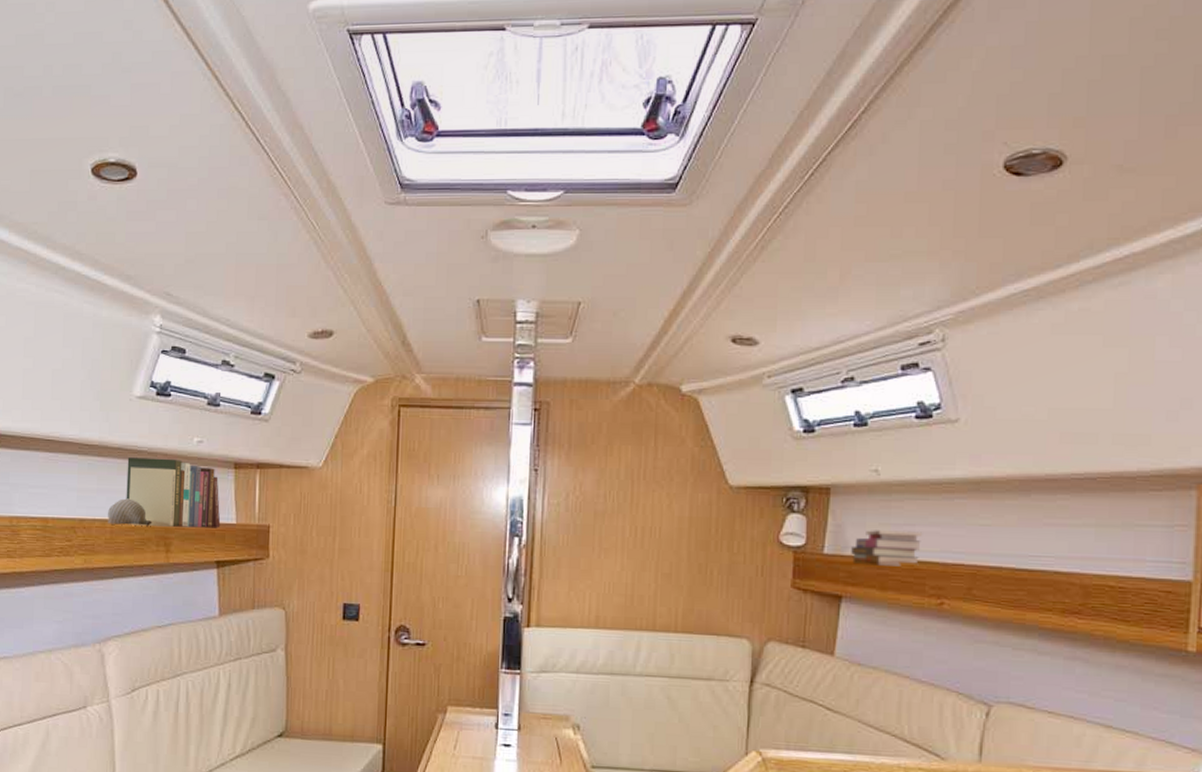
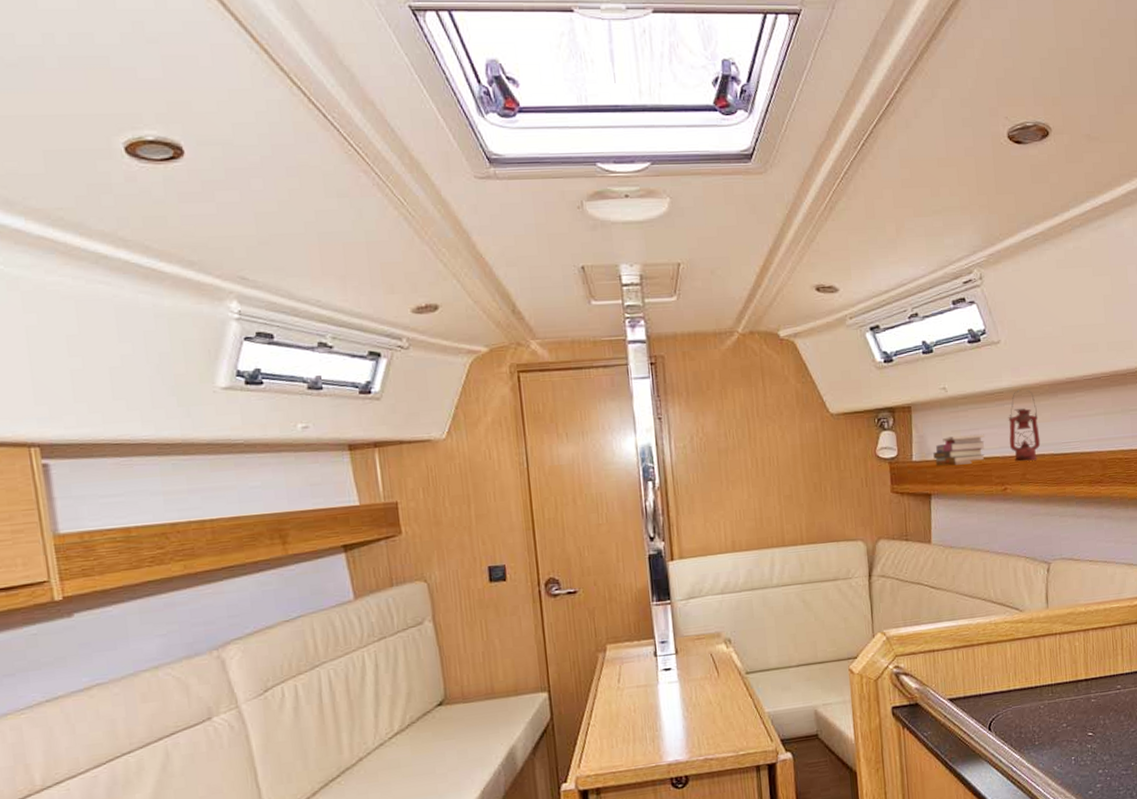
seashell: present [108,498,152,526] -> none [205,494,262,525]
books: present [126,457,221,528] -> none [220,447,342,522]
lantern: none [954,483,1000,573] -> present [1008,389,1041,462]

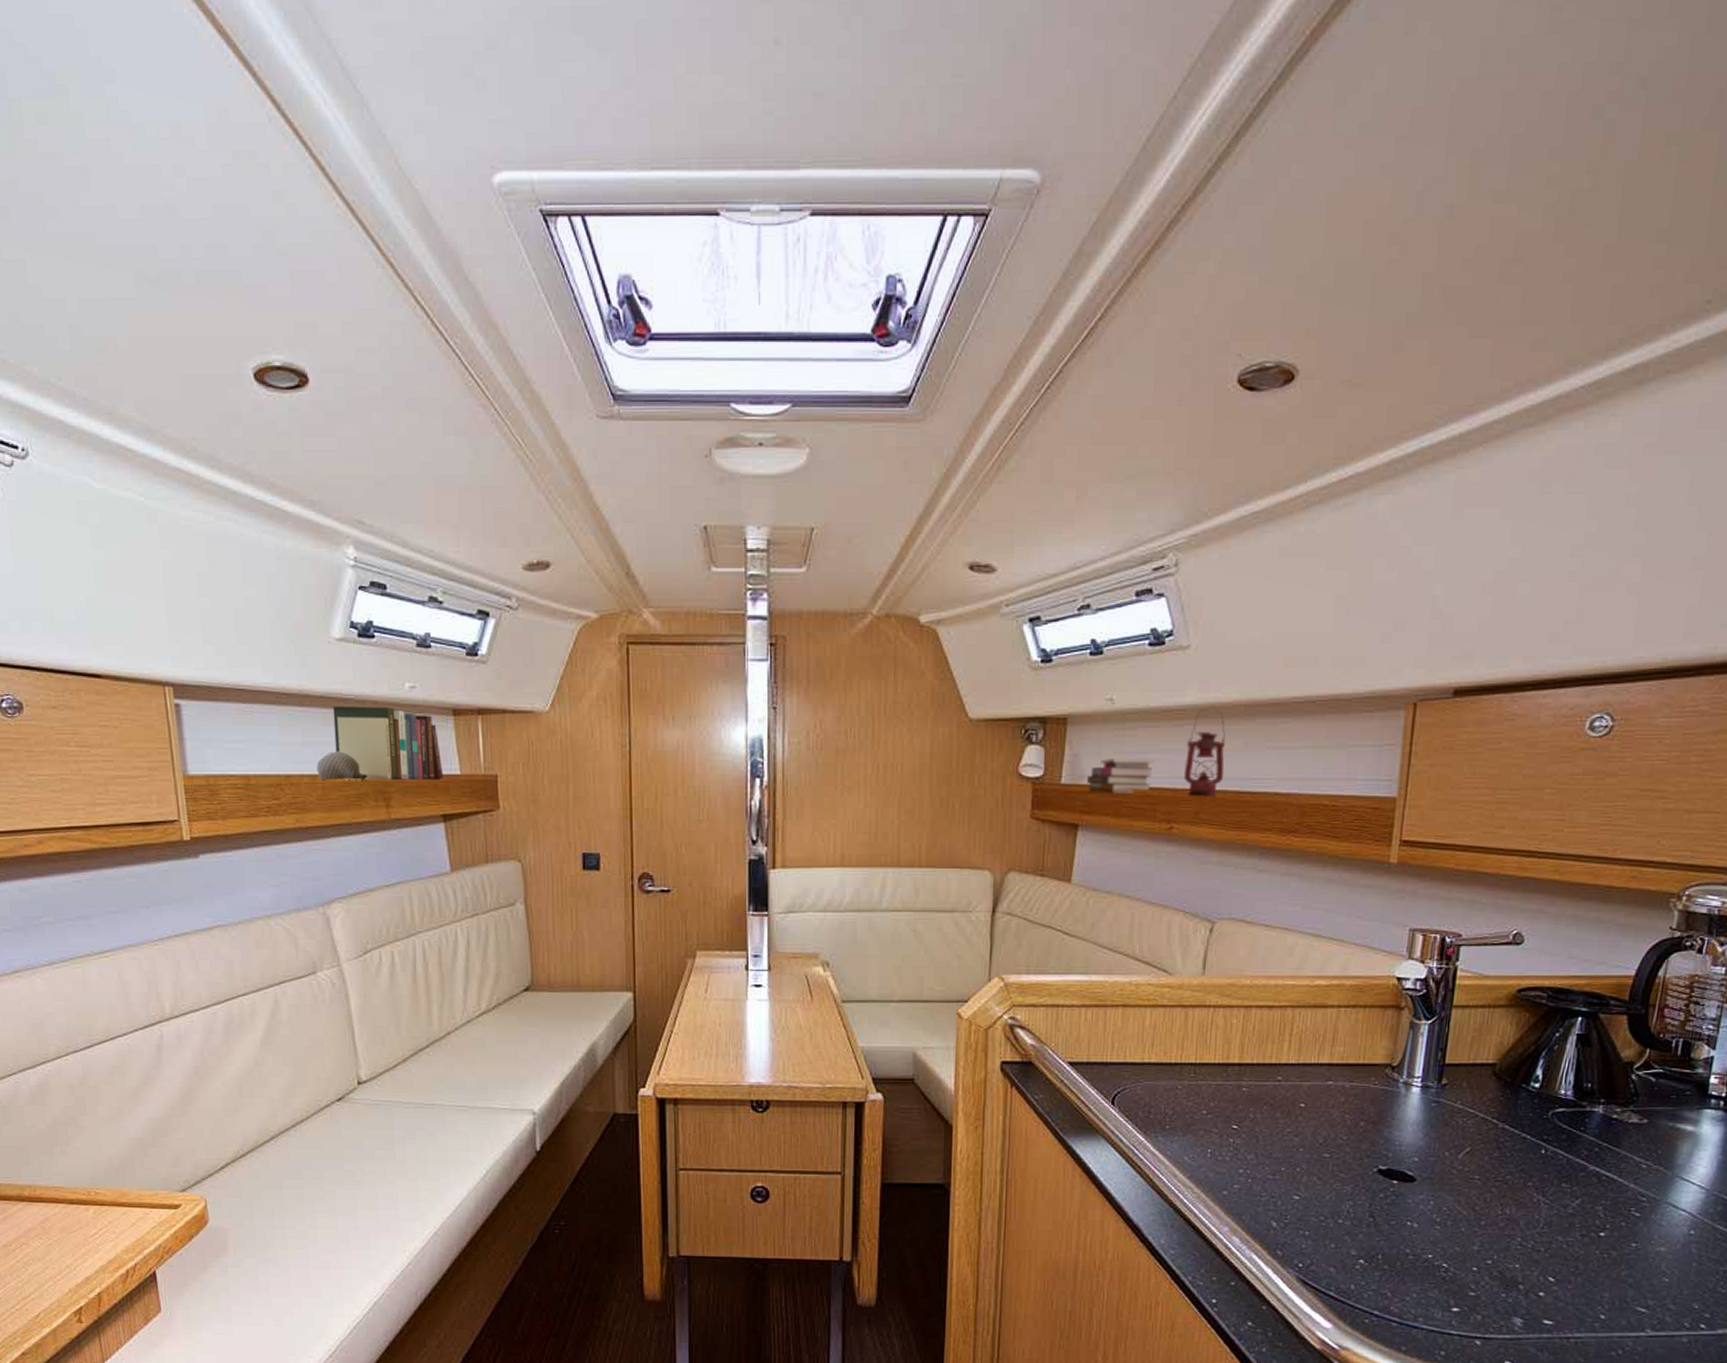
seashell: none [205,494,262,525] -> present [317,751,368,780]
books: none [220,447,342,522] -> present [332,706,444,780]

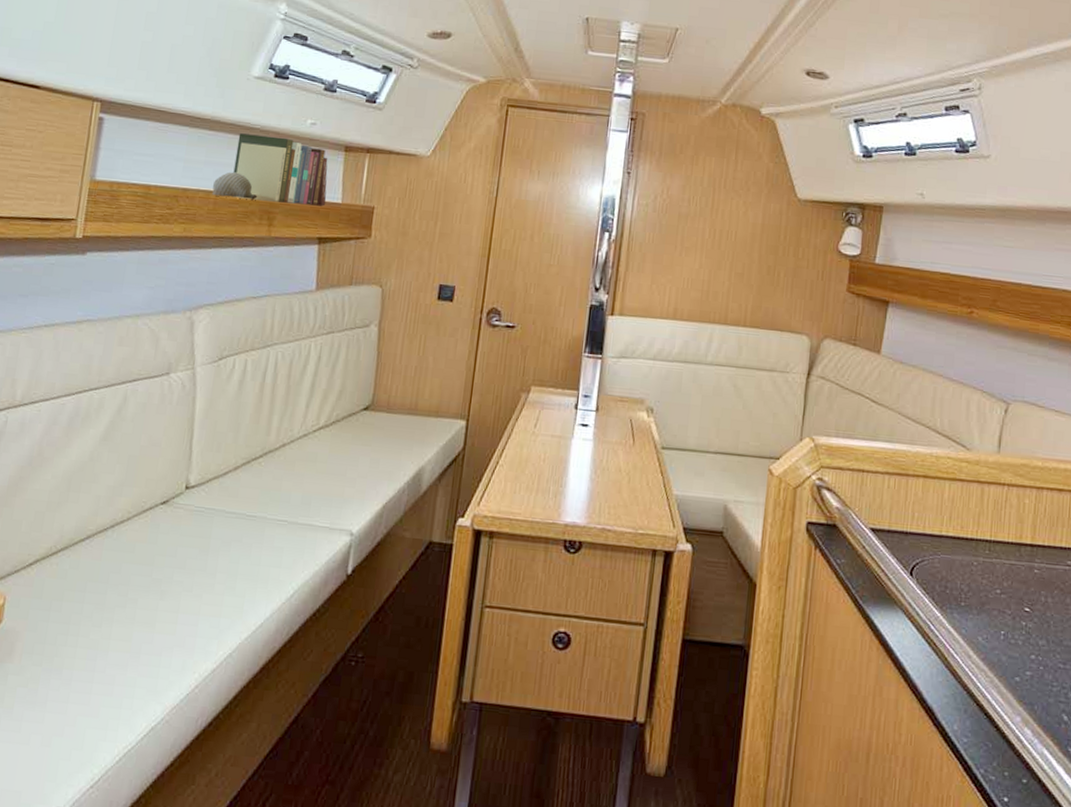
books: present [1087,759,1155,795] -> none [898,245,958,278]
lantern: present [1183,709,1226,797] -> none [983,210,1020,288]

